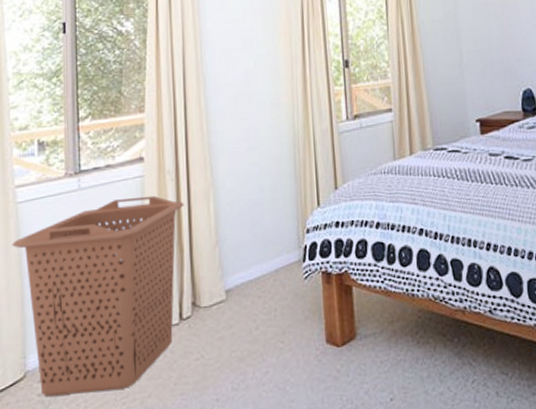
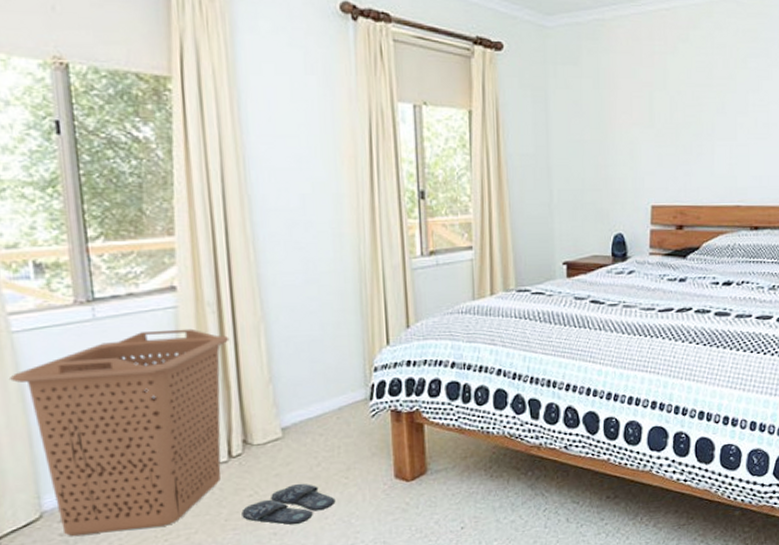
slippers: none [189,347,272,391] -> present [241,483,336,525]

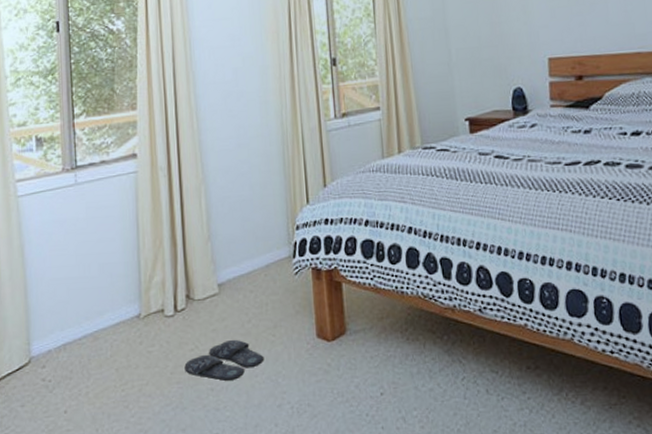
laundry basket: present [8,328,230,536] -> none [13,191,177,381]

